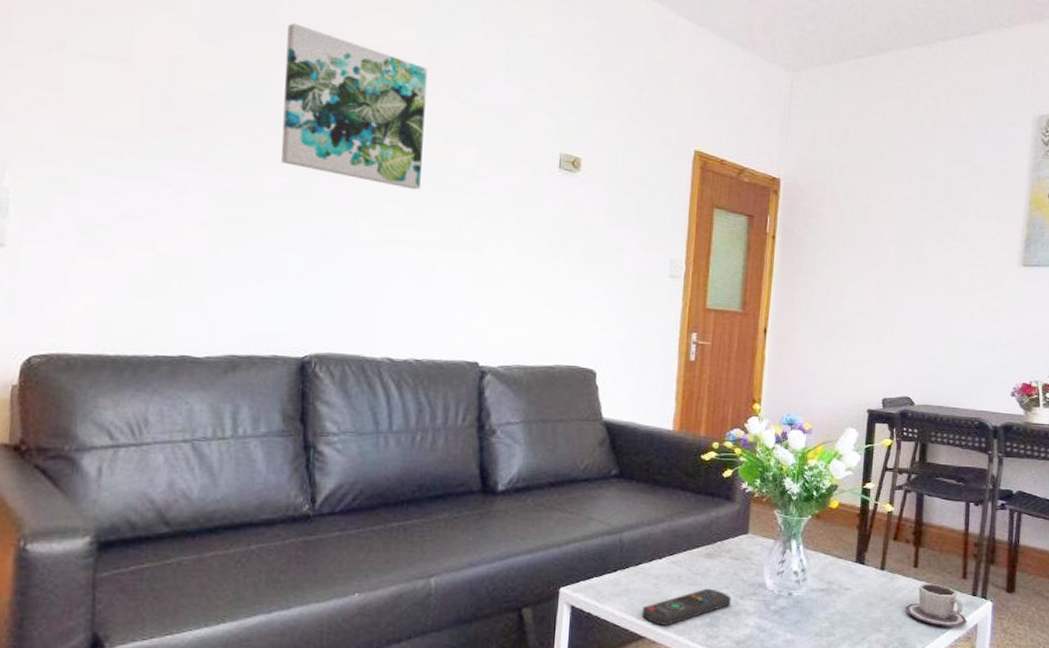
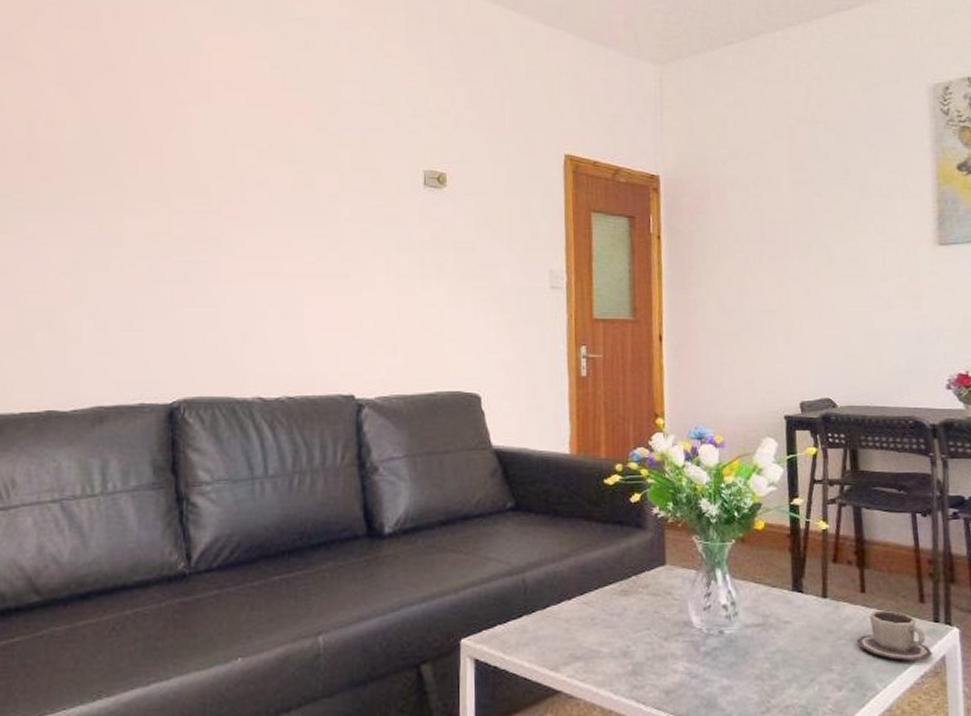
wall art: present [281,23,428,190] -> none [140,67,284,221]
remote control: present [641,588,731,626] -> none [554,630,655,677]

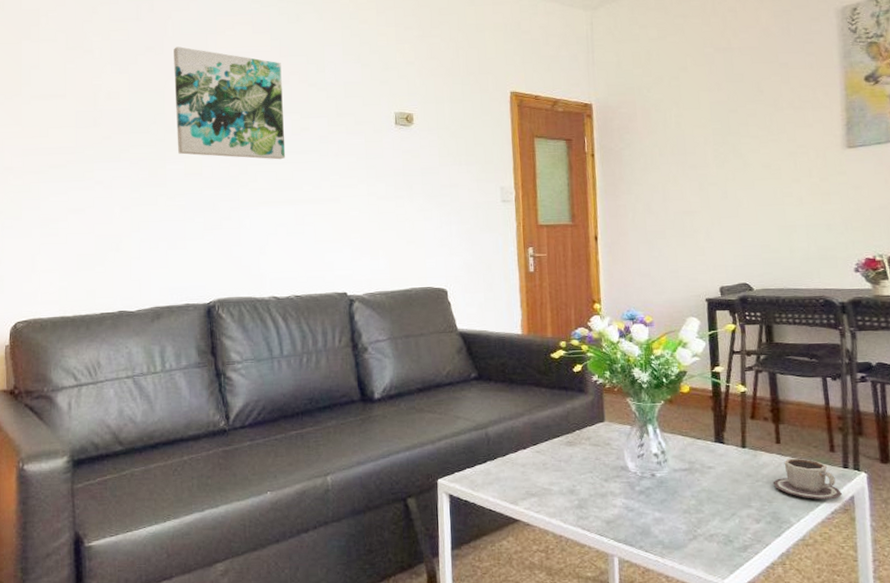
wall art: none [140,67,284,221] -> present [174,46,286,160]

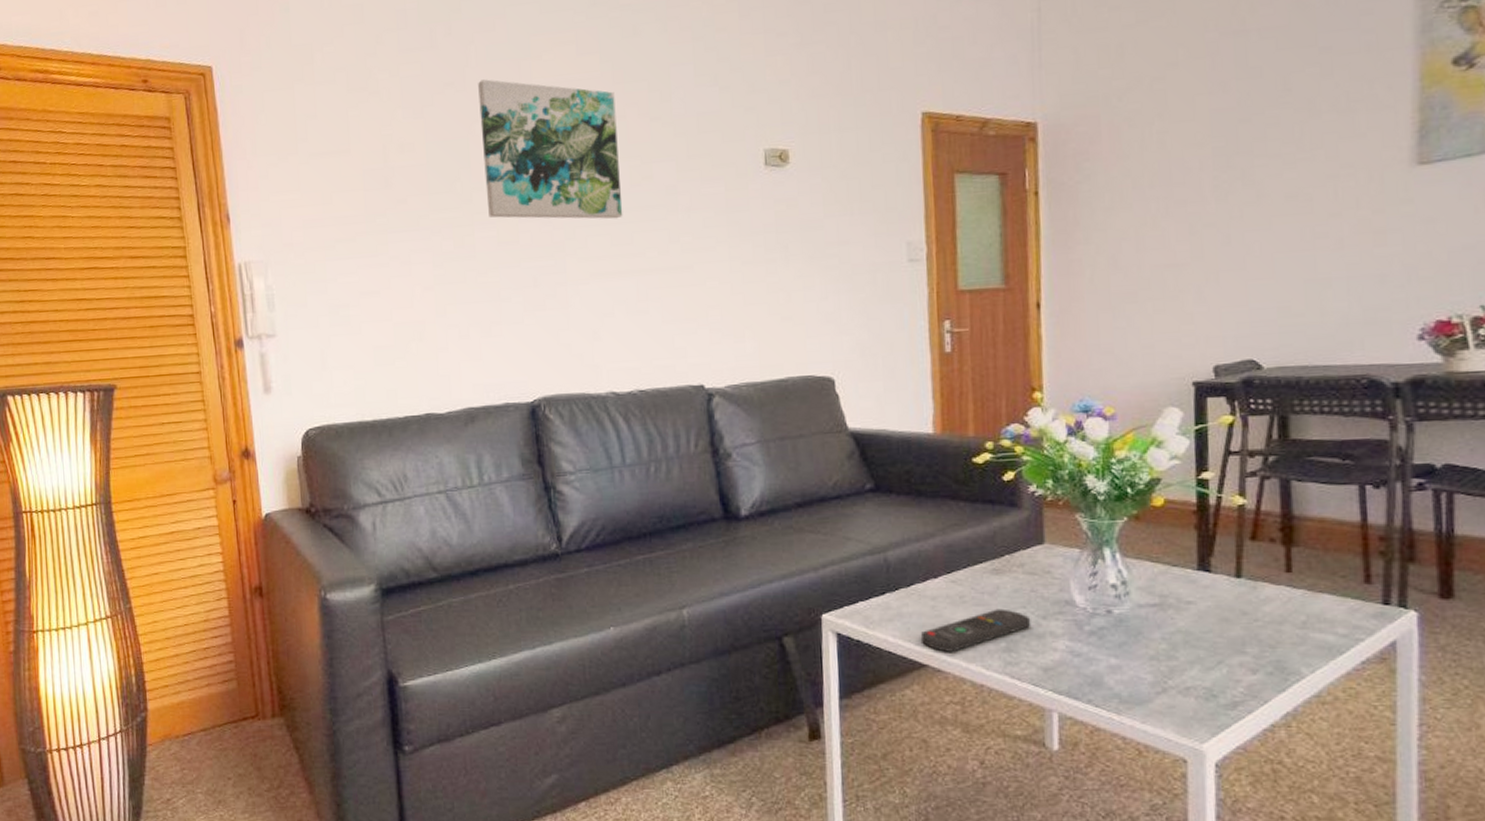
remote control: none [513,473,597,509] -> present [920,608,1031,652]
cup: present [772,458,843,500] -> none [1278,591,1380,646]

